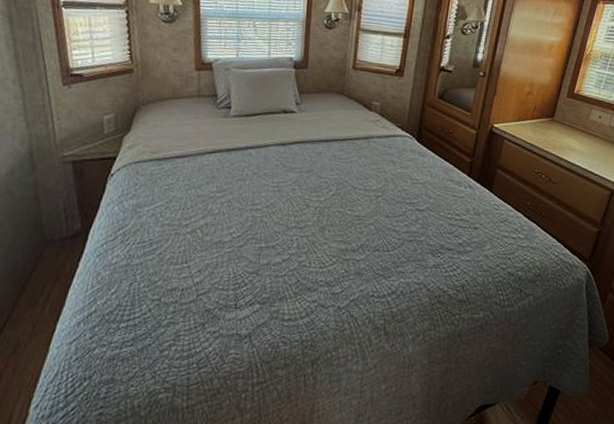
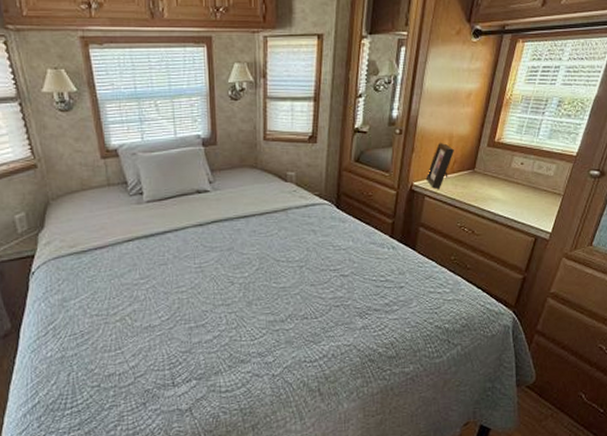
picture frame: none [507,89,535,134] -> present [427,143,454,190]

